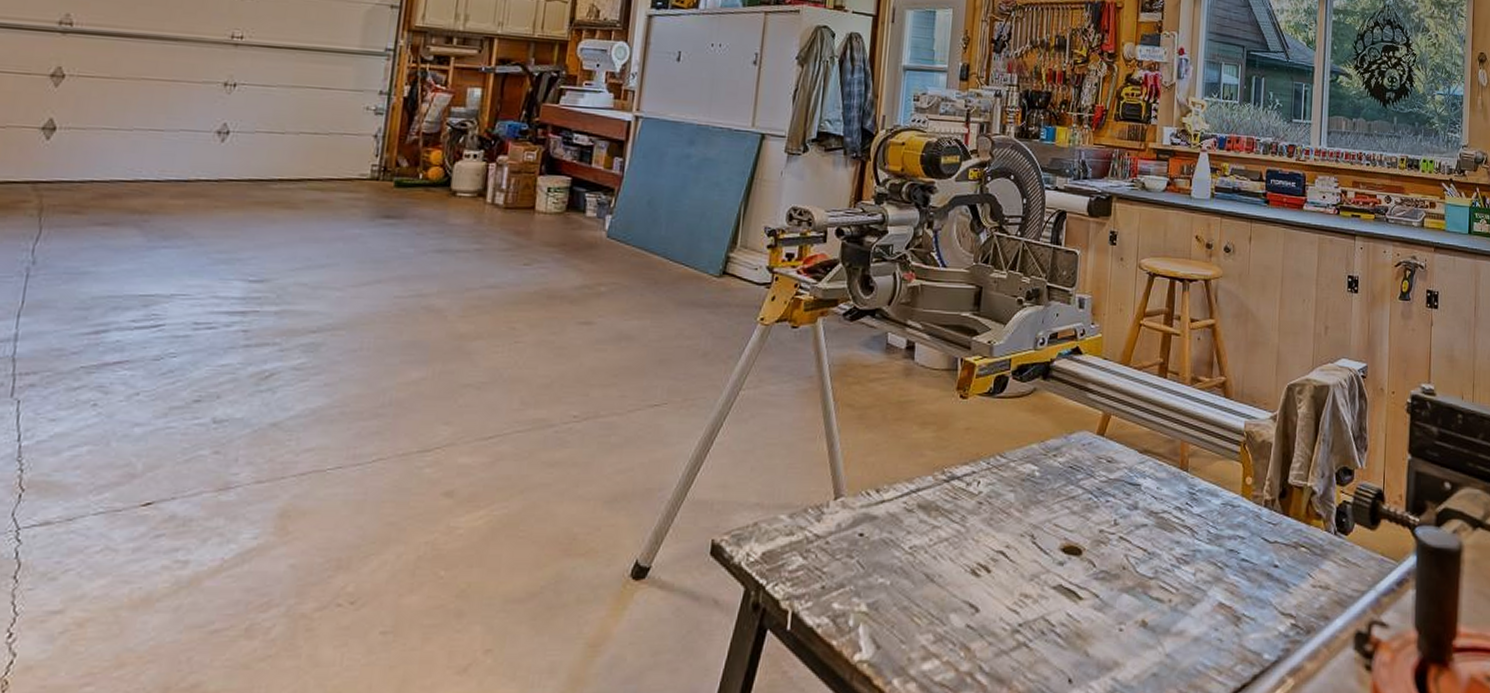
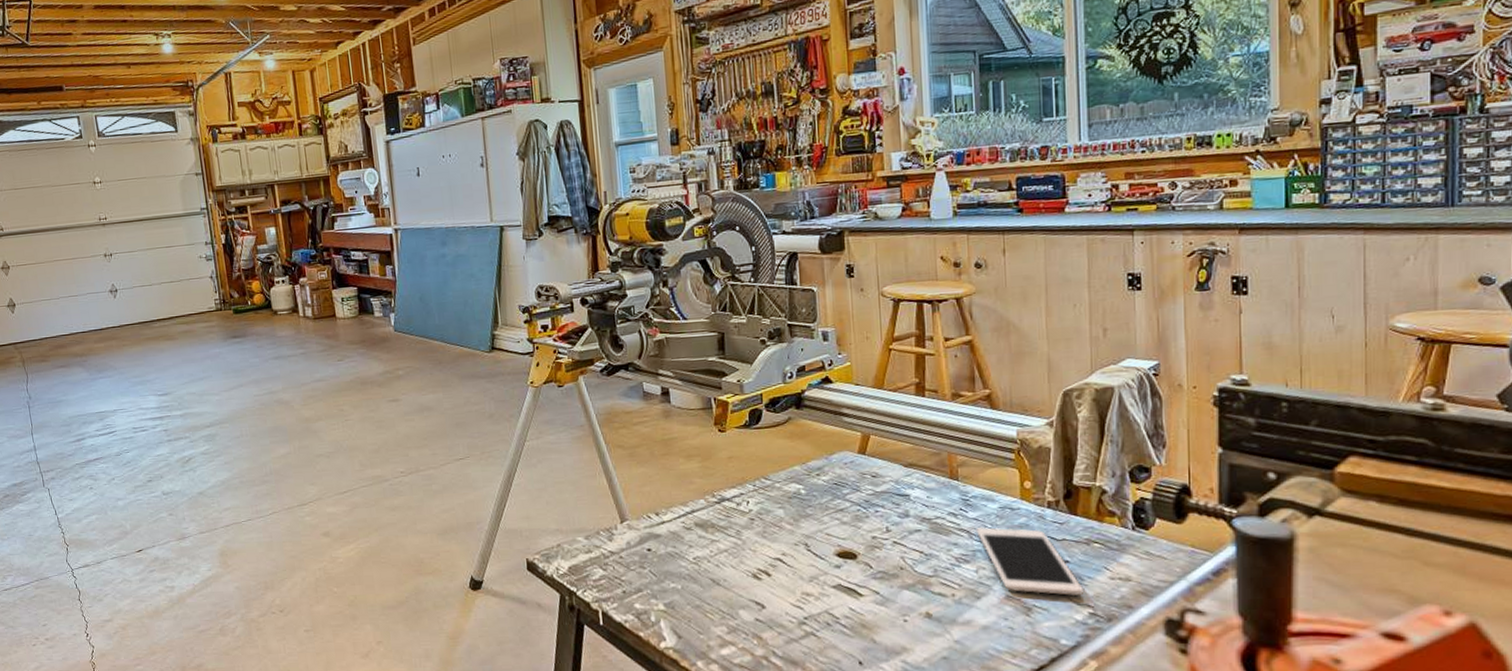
cell phone: none [1198,524,1288,604] -> present [976,526,1083,596]

